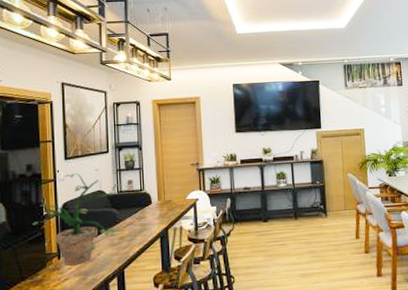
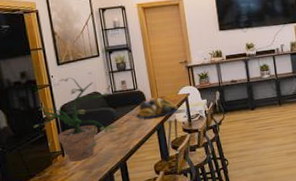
fruit bowl: none [140,202,185,223] -> present [136,98,178,119]

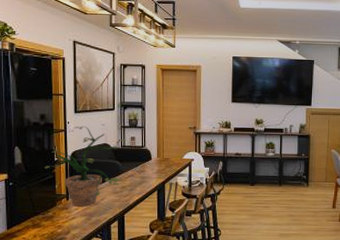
fruit bowl: present [136,98,178,119] -> none [140,159,181,178]

